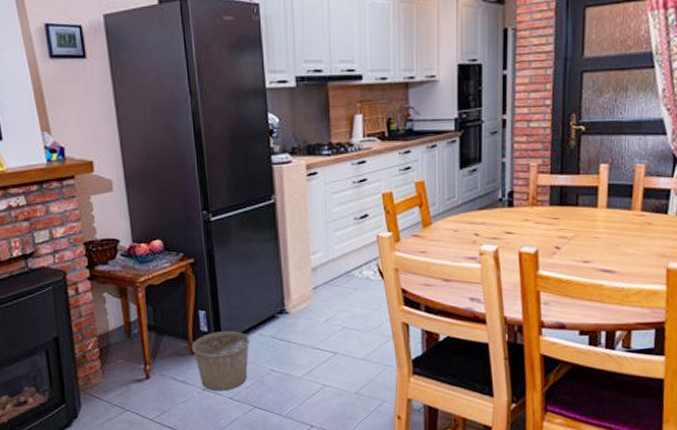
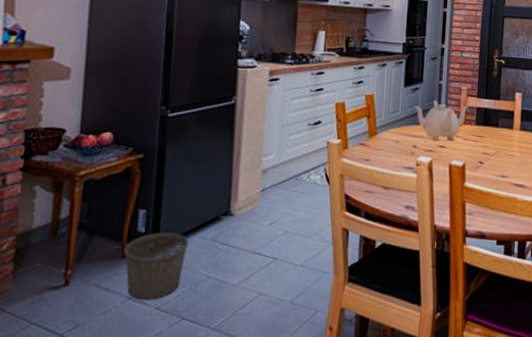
teapot: none [472,181,540,226] -> present [413,100,469,141]

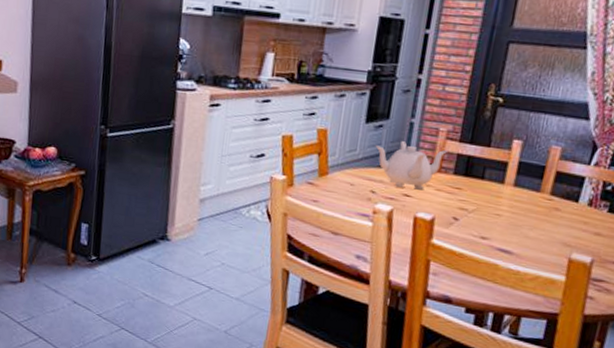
basket: present [124,233,189,301] -> none [69,247,128,307]

